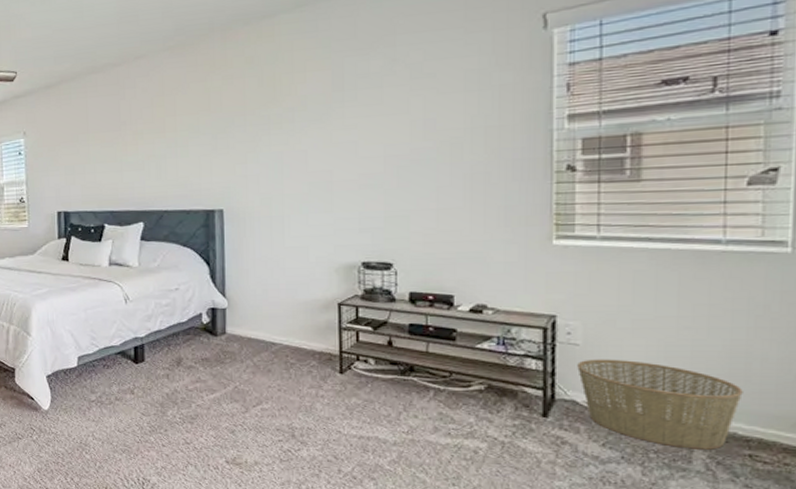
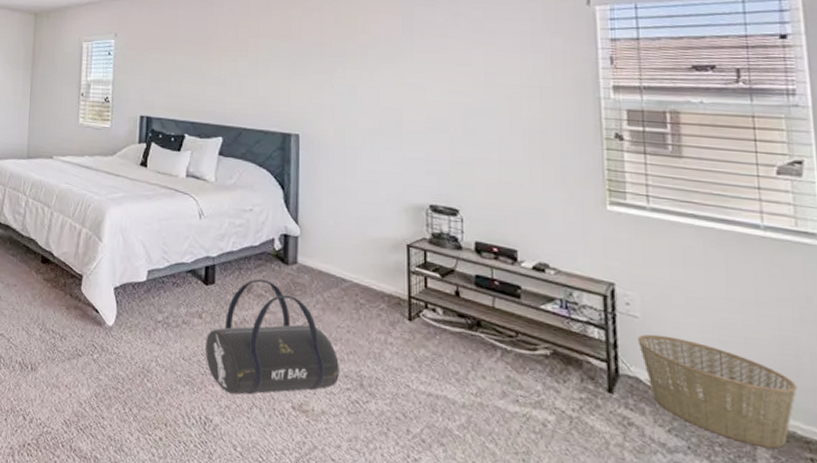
duffel bag: none [139,352,271,456] -> present [206,279,339,395]

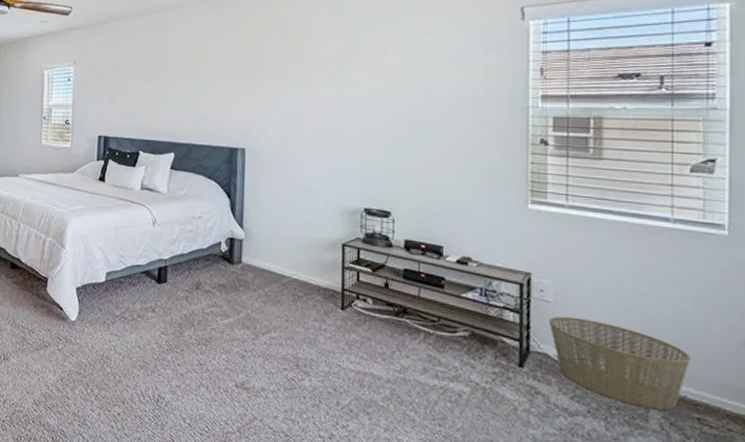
duffel bag: present [206,279,339,395] -> none [158,277,278,376]

